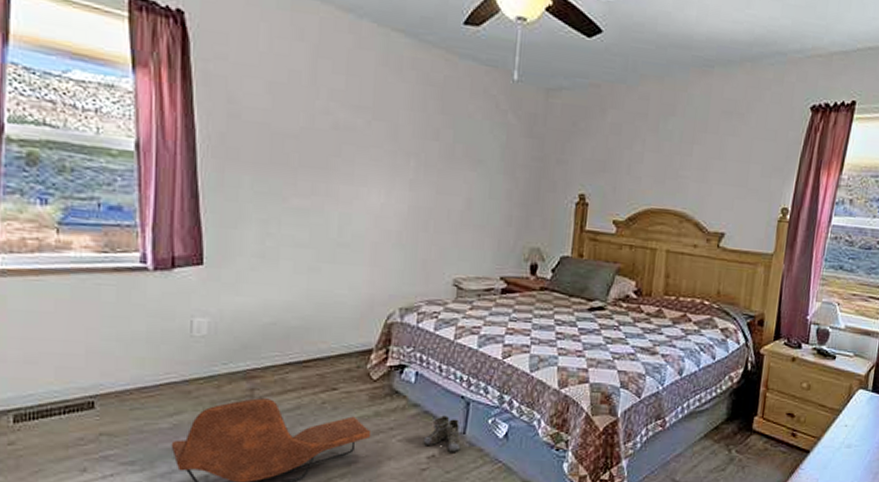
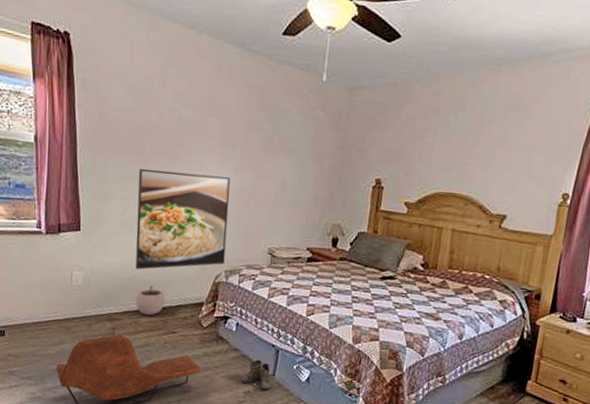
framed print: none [280,184,403,312] -> present [135,168,230,270]
plant pot: none [282,332,321,370] -> present [136,286,165,316]

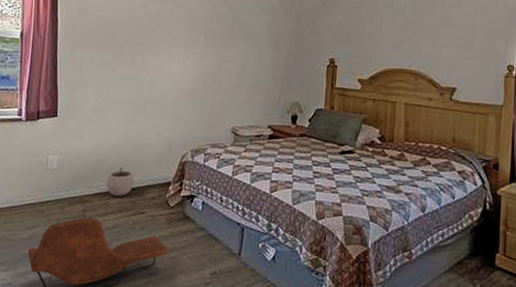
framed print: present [135,168,230,270] -> none [107,57,195,152]
boots: present [241,359,274,391] -> none [207,238,240,271]

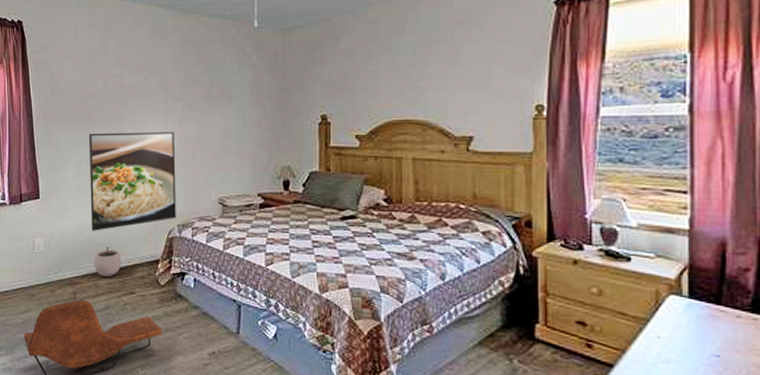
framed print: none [107,57,195,152] -> present [88,132,176,231]

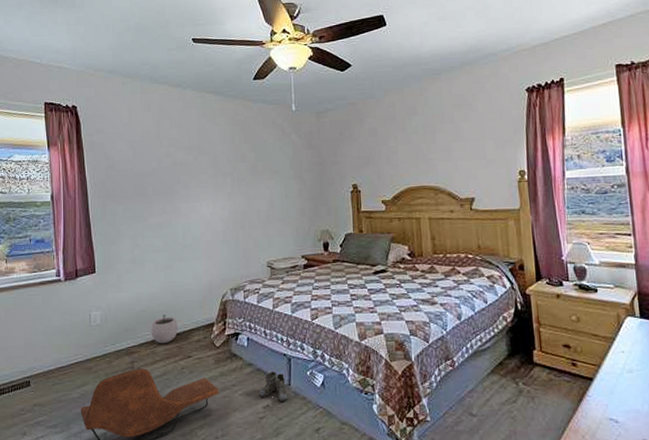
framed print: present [88,132,176,231] -> none [143,204,229,301]
boots: none [204,317,239,351] -> present [258,371,291,403]

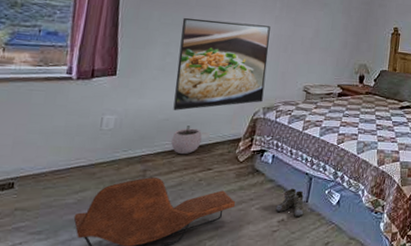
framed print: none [143,204,229,301] -> present [173,18,270,110]

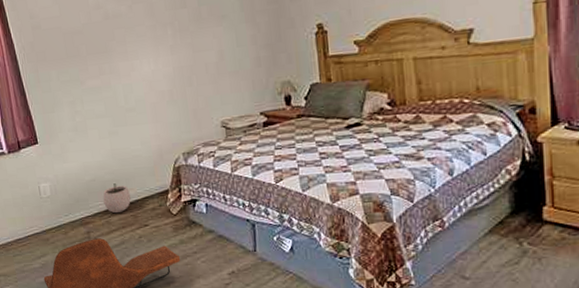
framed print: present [173,18,270,110] -> none [79,59,180,170]
boots: present [275,188,307,218] -> none [222,237,257,269]

